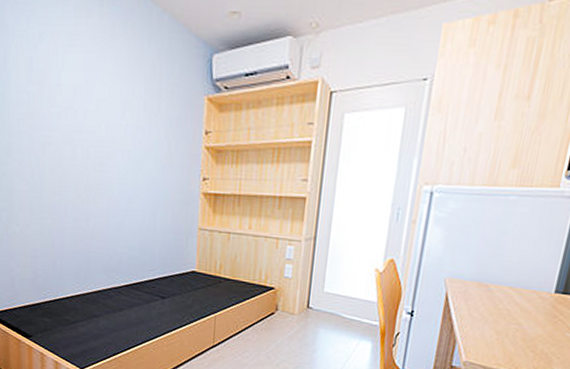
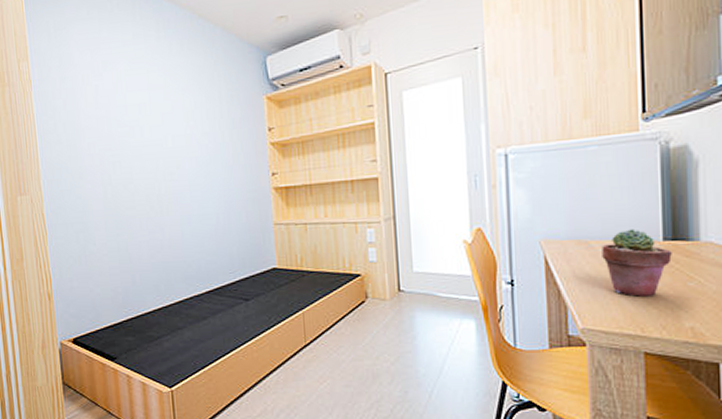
potted succulent: none [497,278,560,341] -> present [602,229,672,297]

